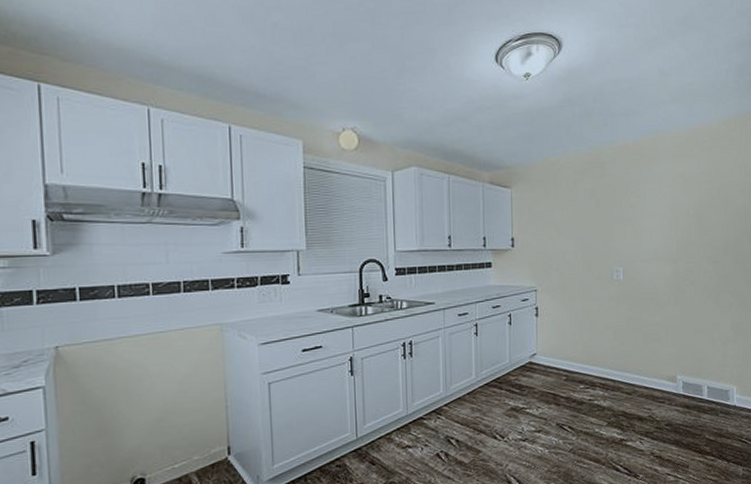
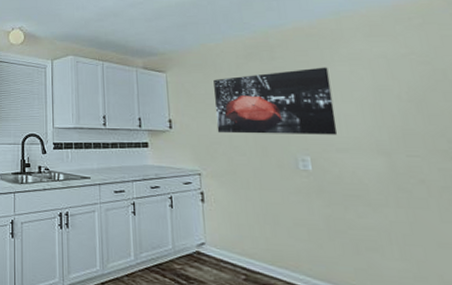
wall art: none [552,184,644,250] -> present [213,67,338,135]

